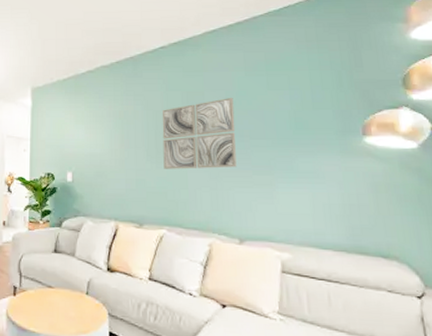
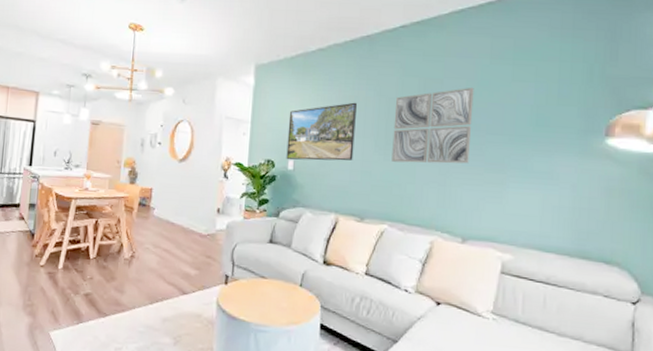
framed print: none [65,116,128,172] -> present [286,102,357,161]

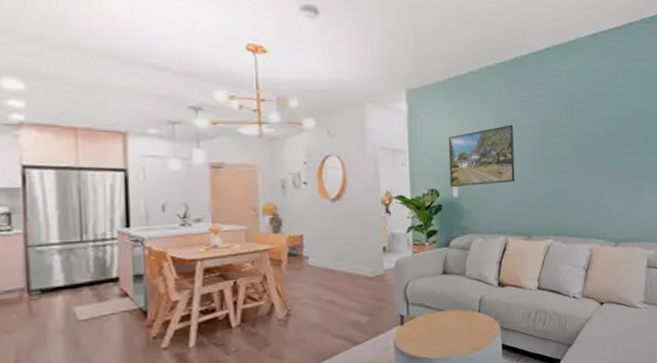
wall art: present [391,87,474,164] -> none [547,105,614,179]

